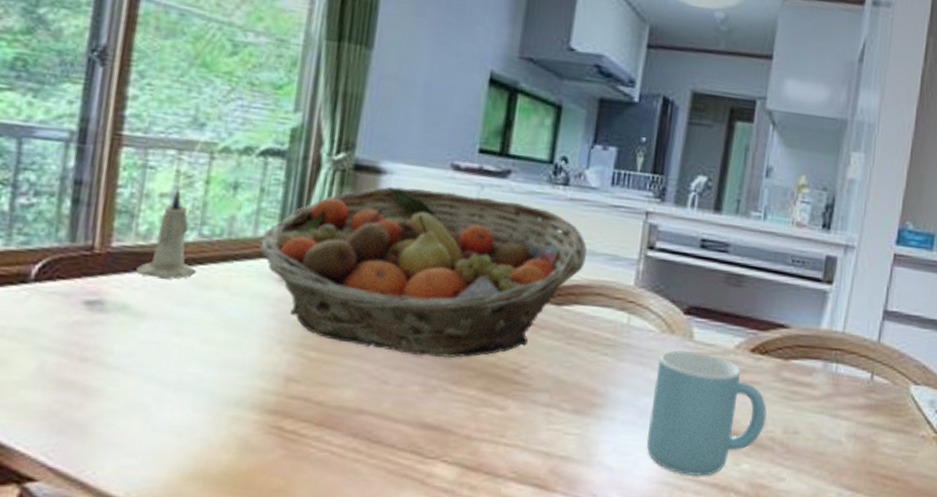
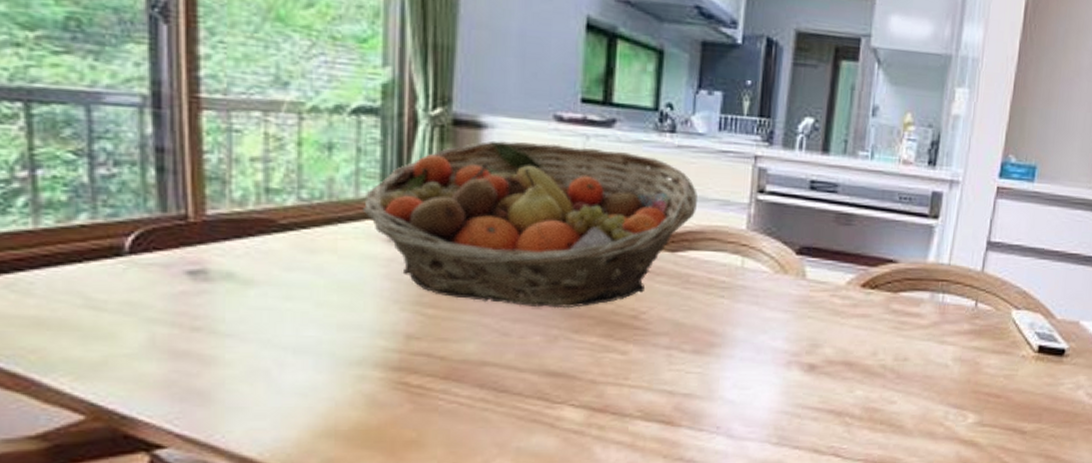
candle: present [135,189,196,280] -> none [235,153,300,245]
mug: present [647,350,767,477] -> none [765,289,878,405]

